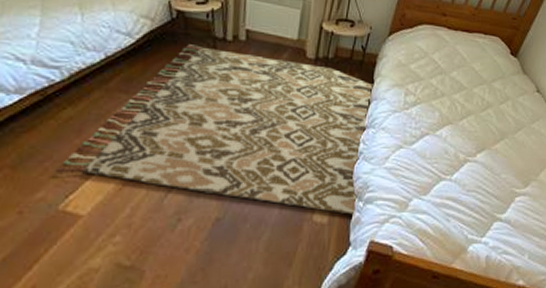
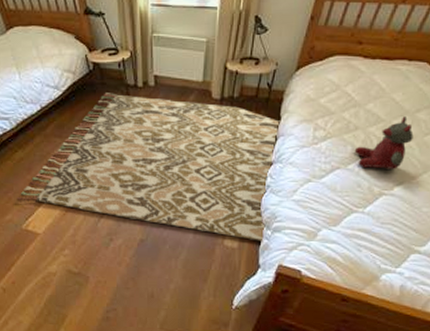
stuffed bear: none [441,85,491,136] -> present [354,116,414,169]

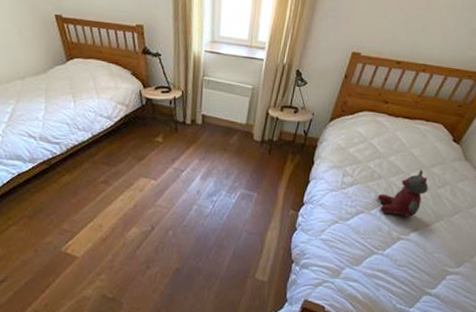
rug: present [16,93,280,243] -> none [58,127,313,278]

